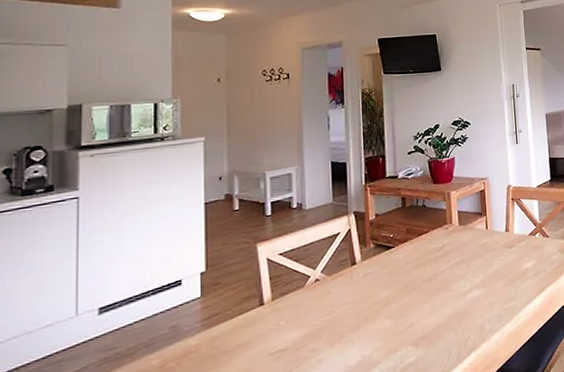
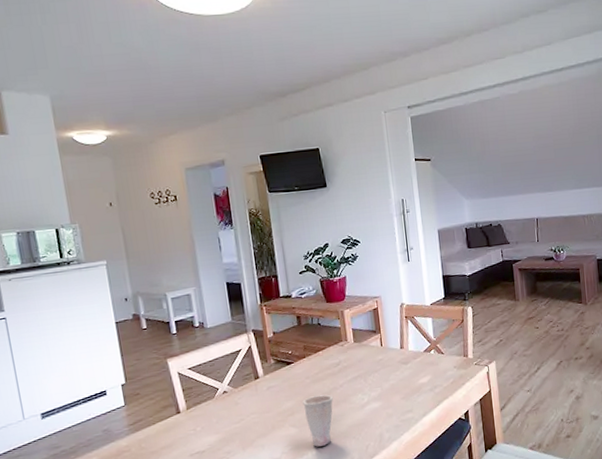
cup: none [401,281,434,341] -> present [302,394,334,447]

